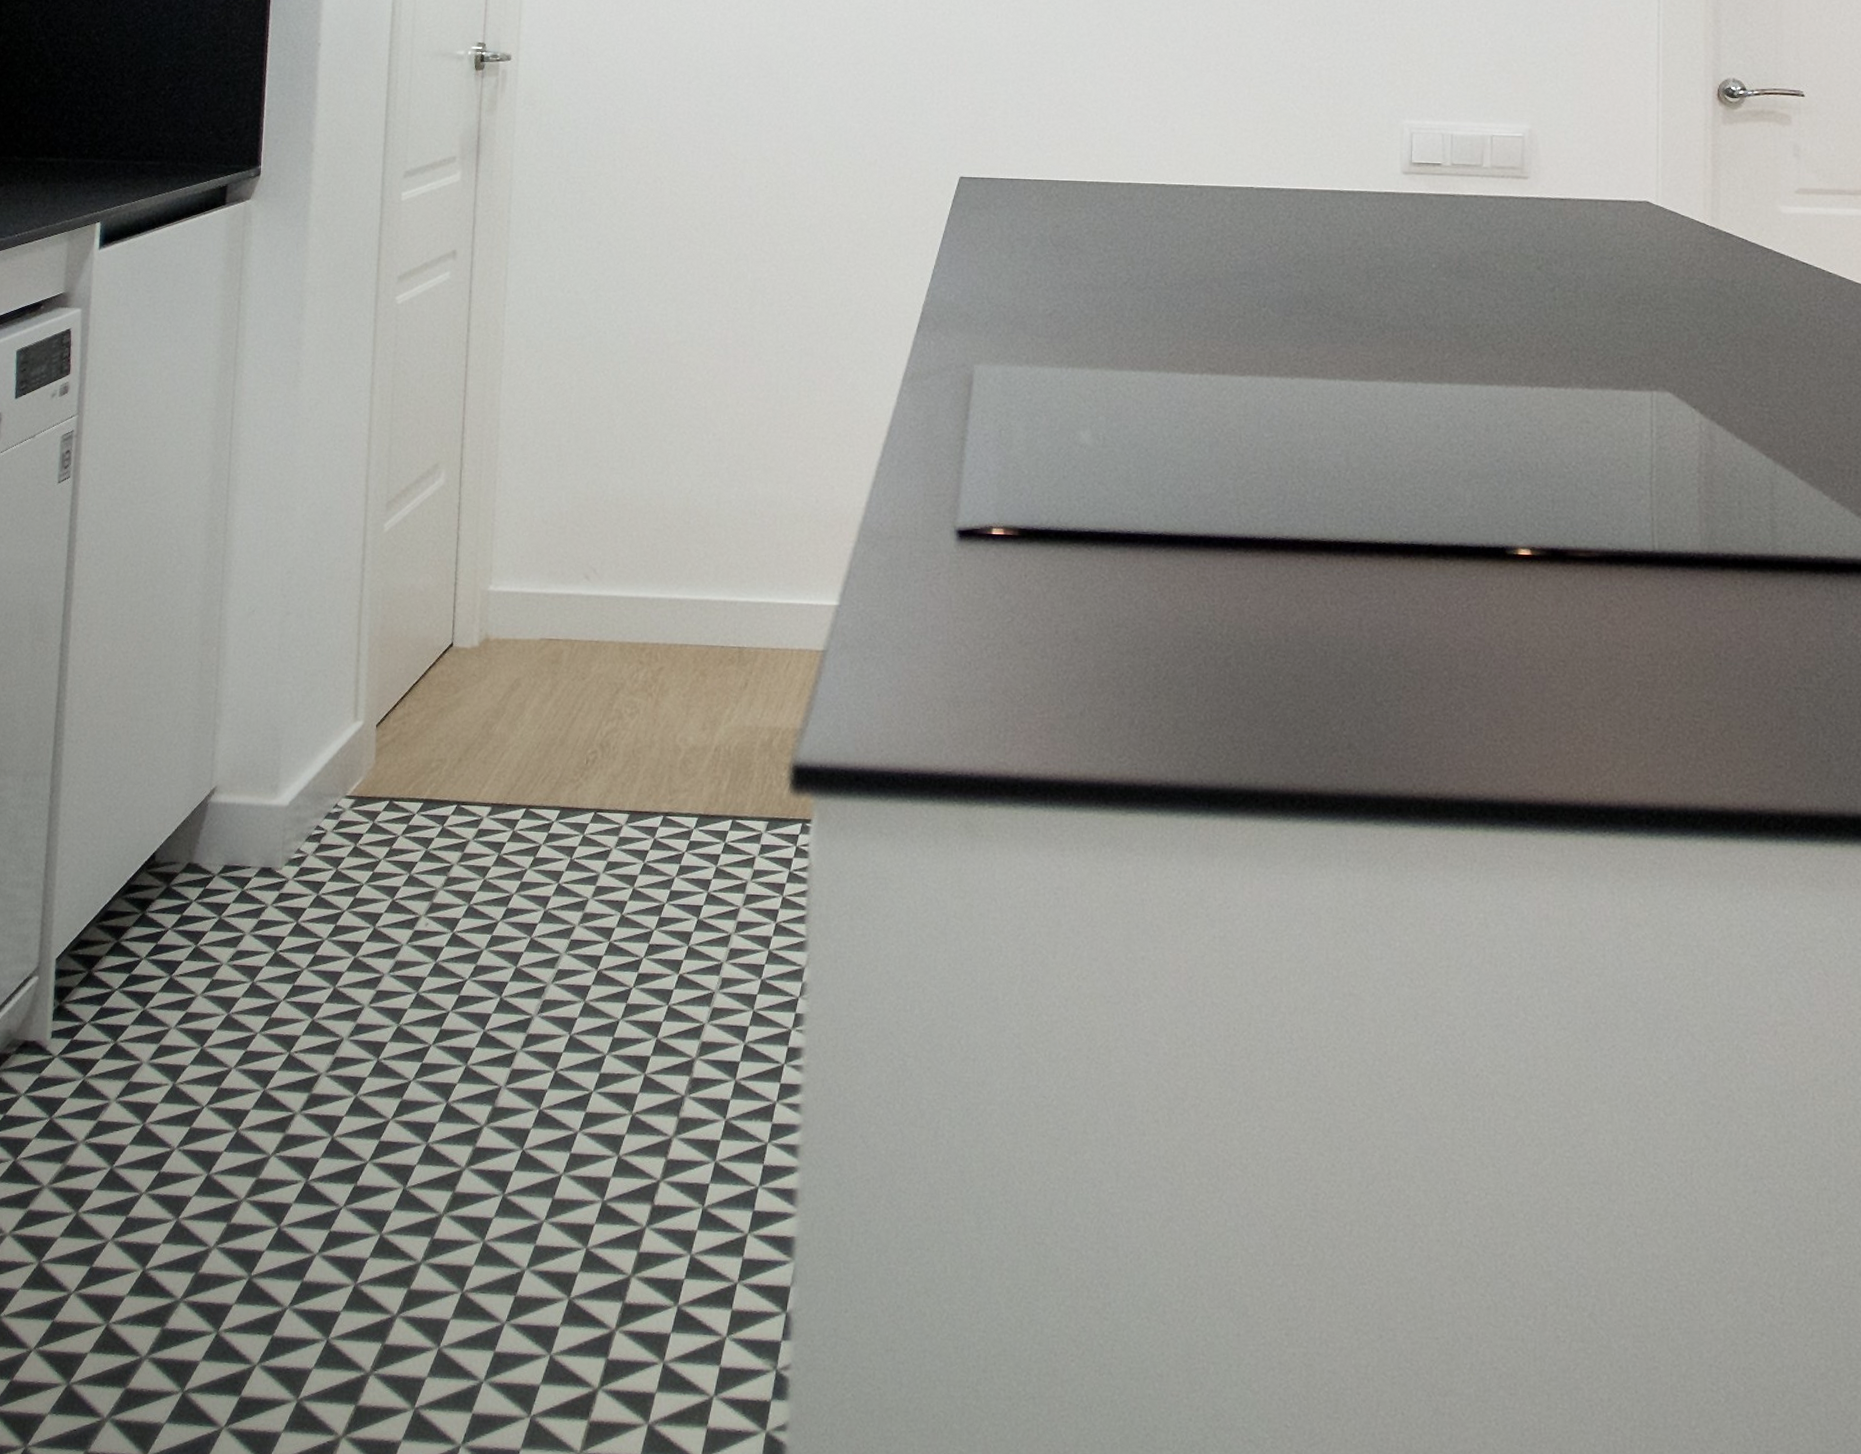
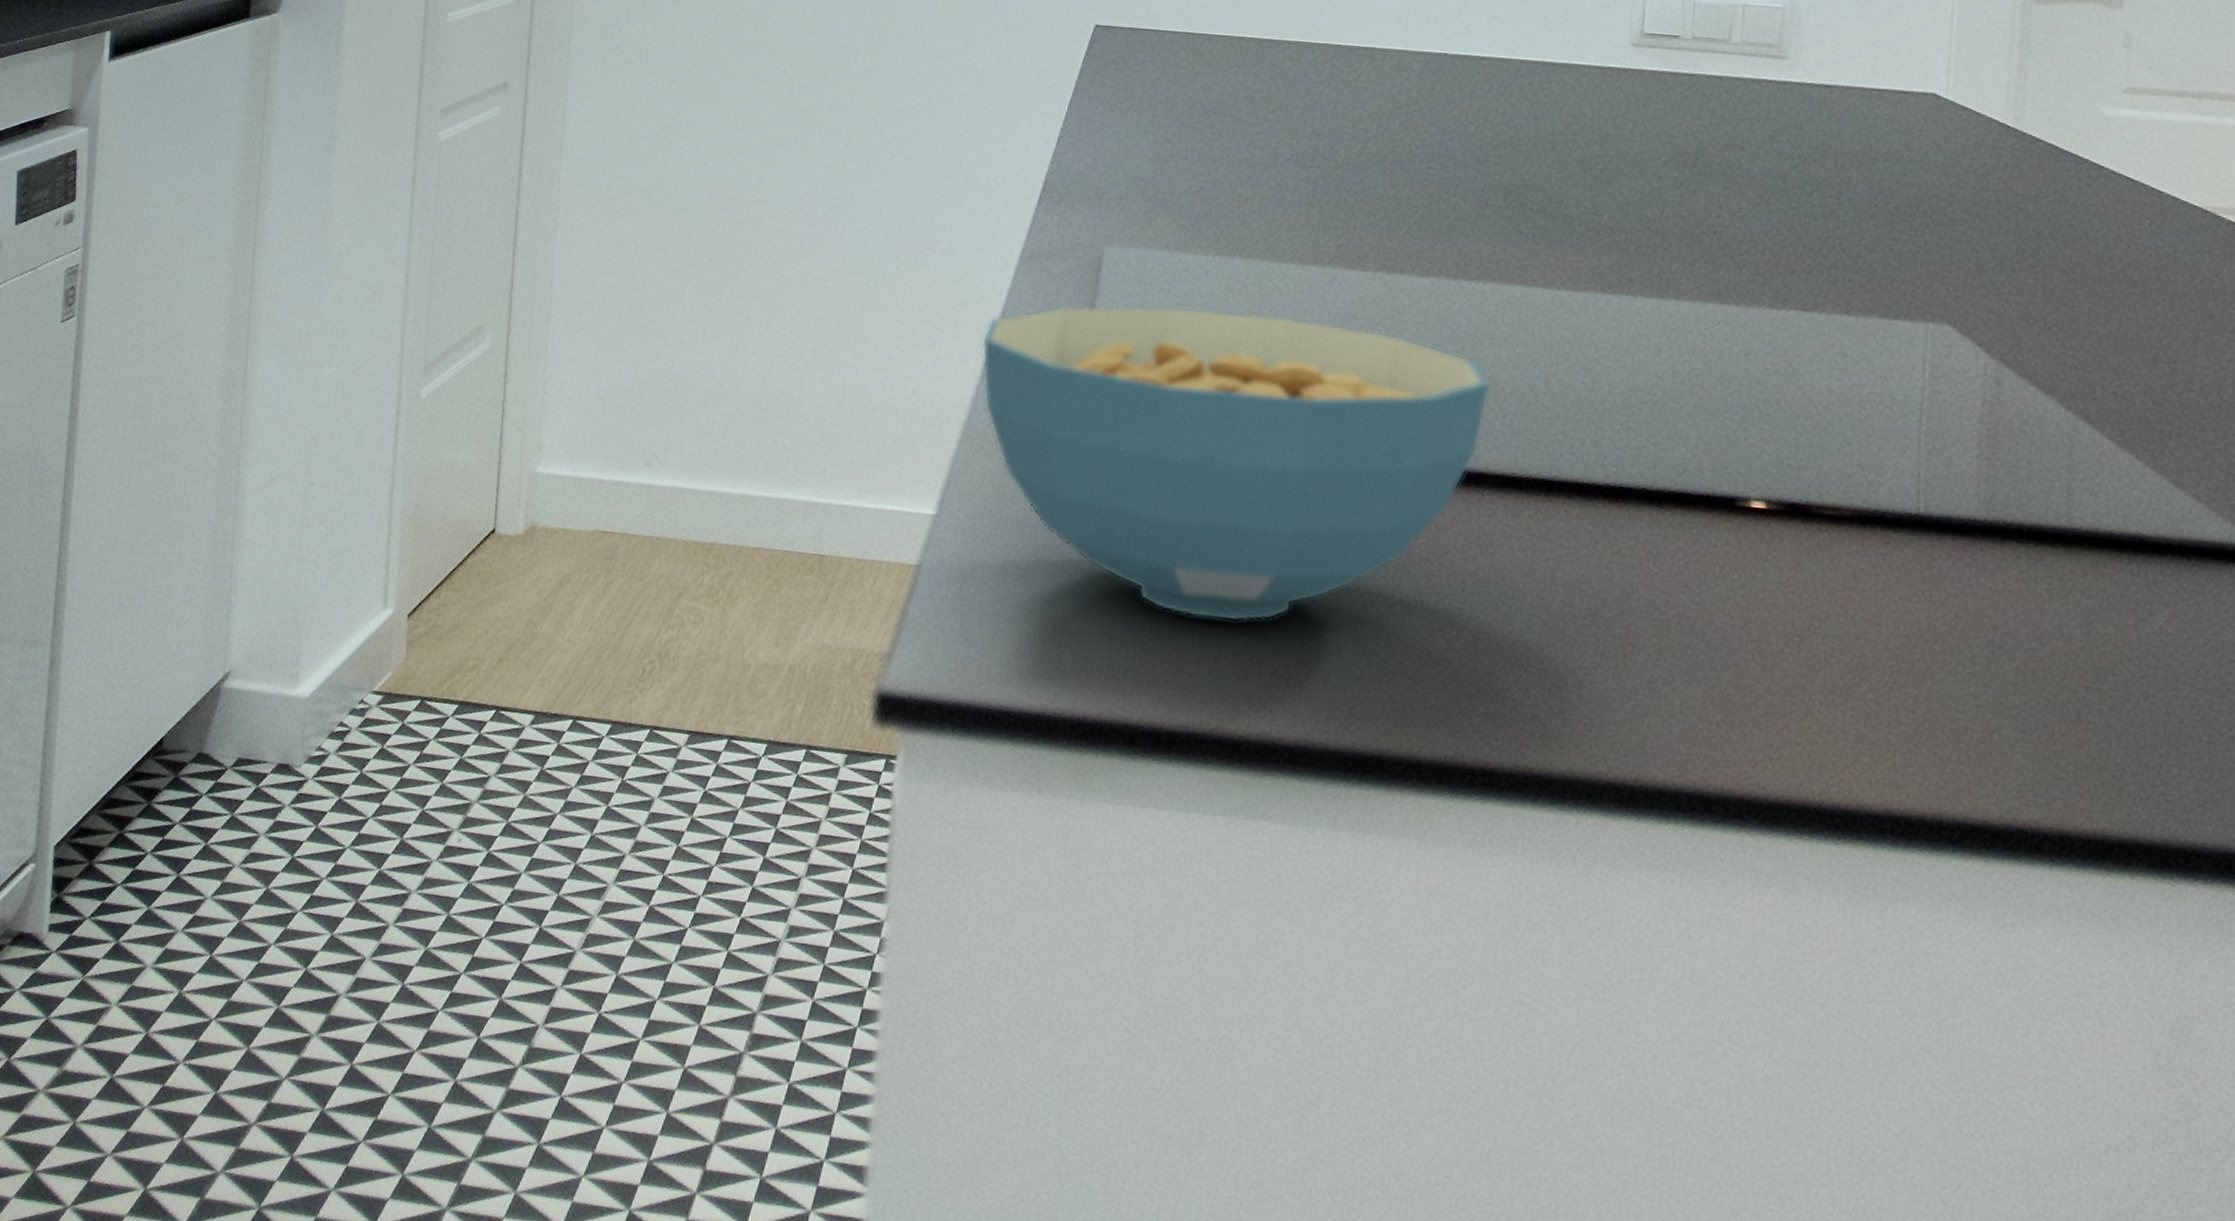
cereal bowl: none [873,413,1301,681] -> present [981,306,1490,622]

